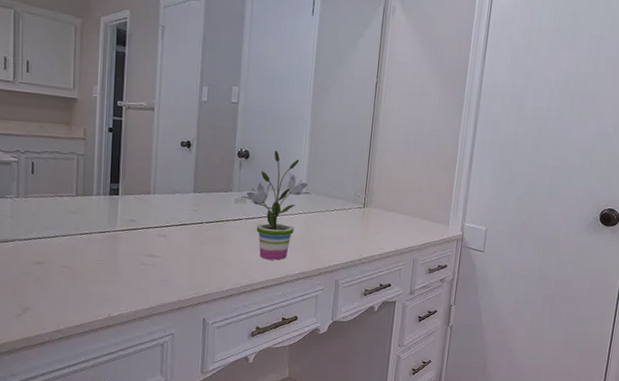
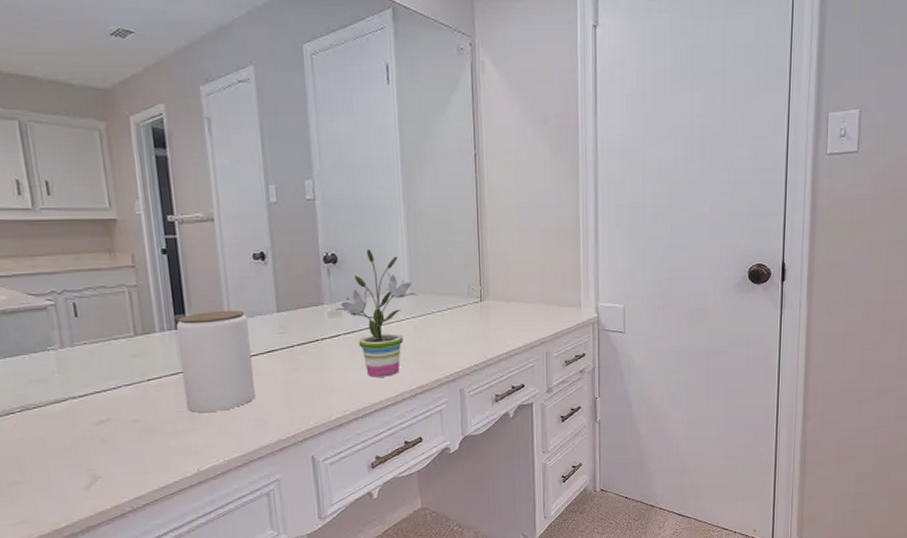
jar: none [108,184,168,269] -> present [176,310,256,412]

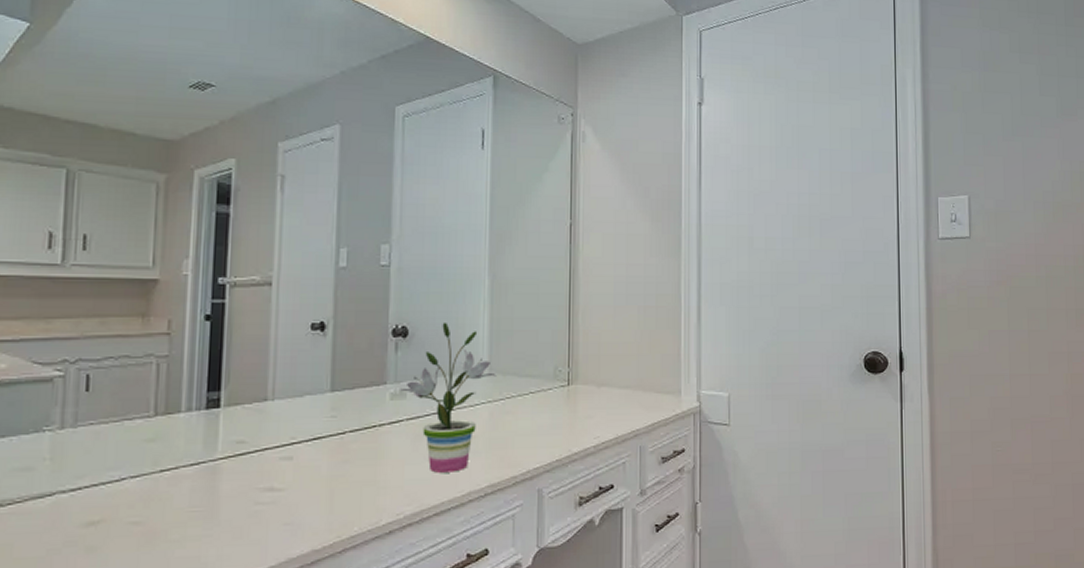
jar: present [176,310,256,412] -> none [203,387,294,513]

